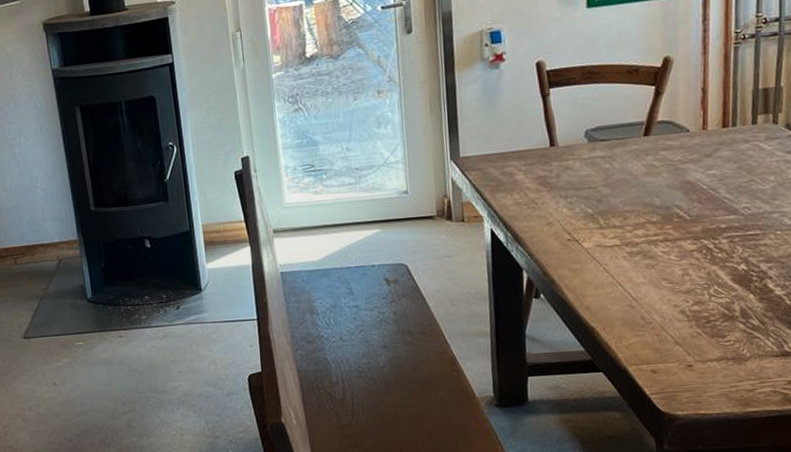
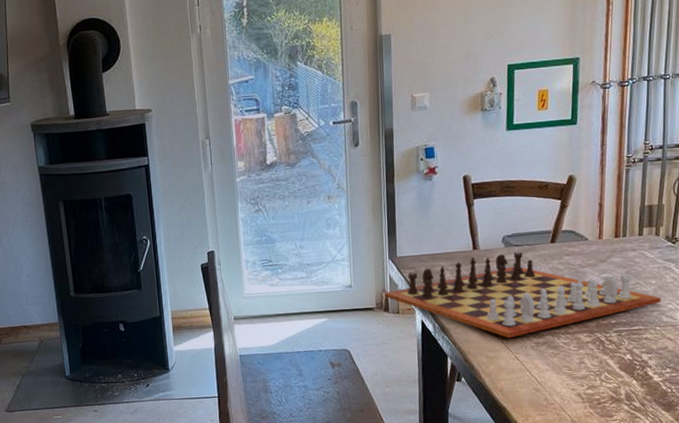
chess set: none [445,147,783,248] -> present [384,251,662,339]

